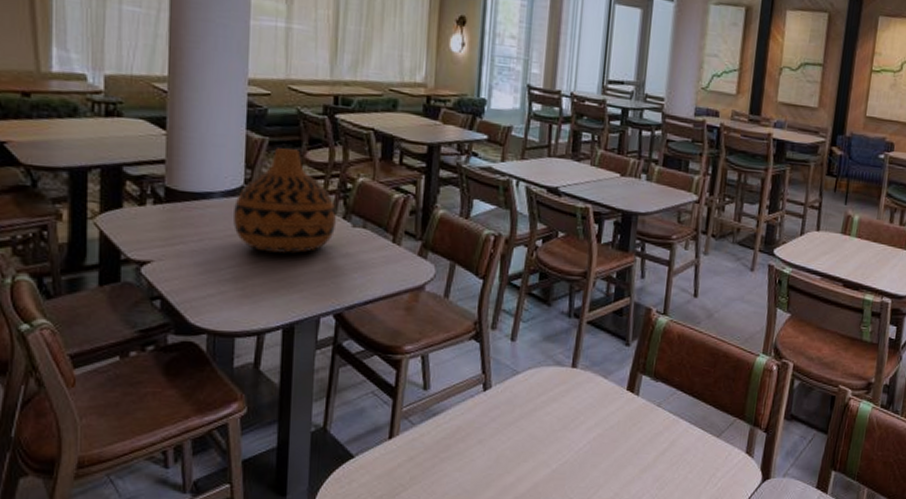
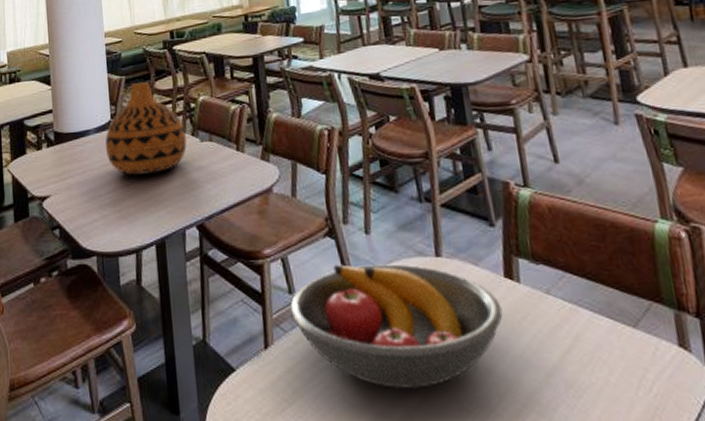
fruit bowl: none [422,366,618,478] -> present [290,264,503,388]

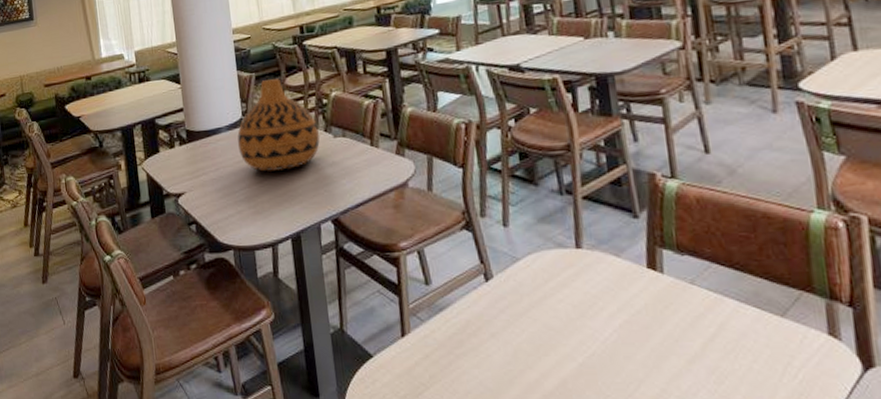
fruit bowl: present [290,264,503,388] -> none [426,255,645,374]

